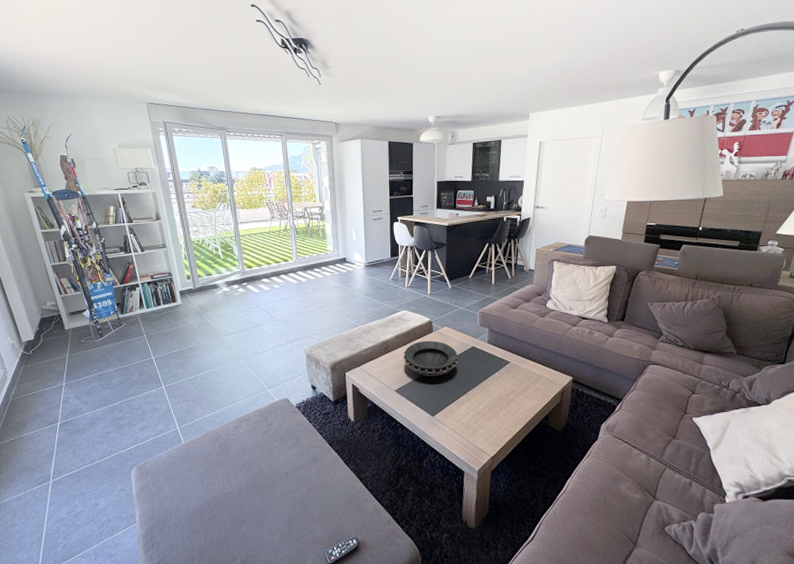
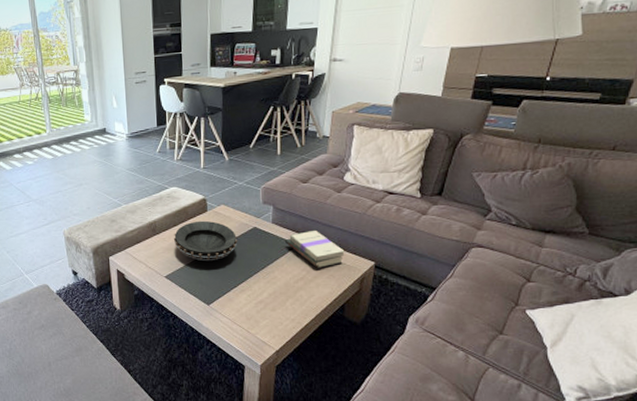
books: none [499,349,548,384] -> present [285,230,345,269]

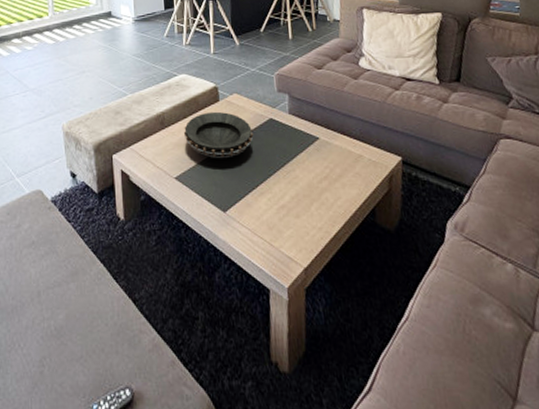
books: present [285,230,345,269] -> none [304,120,369,166]

